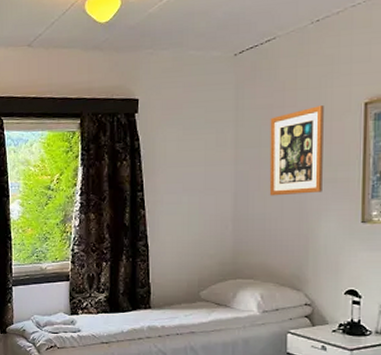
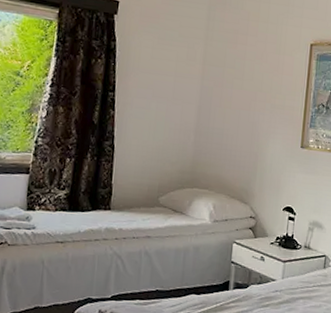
wall art: present [269,106,324,196] -> none [228,39,279,117]

